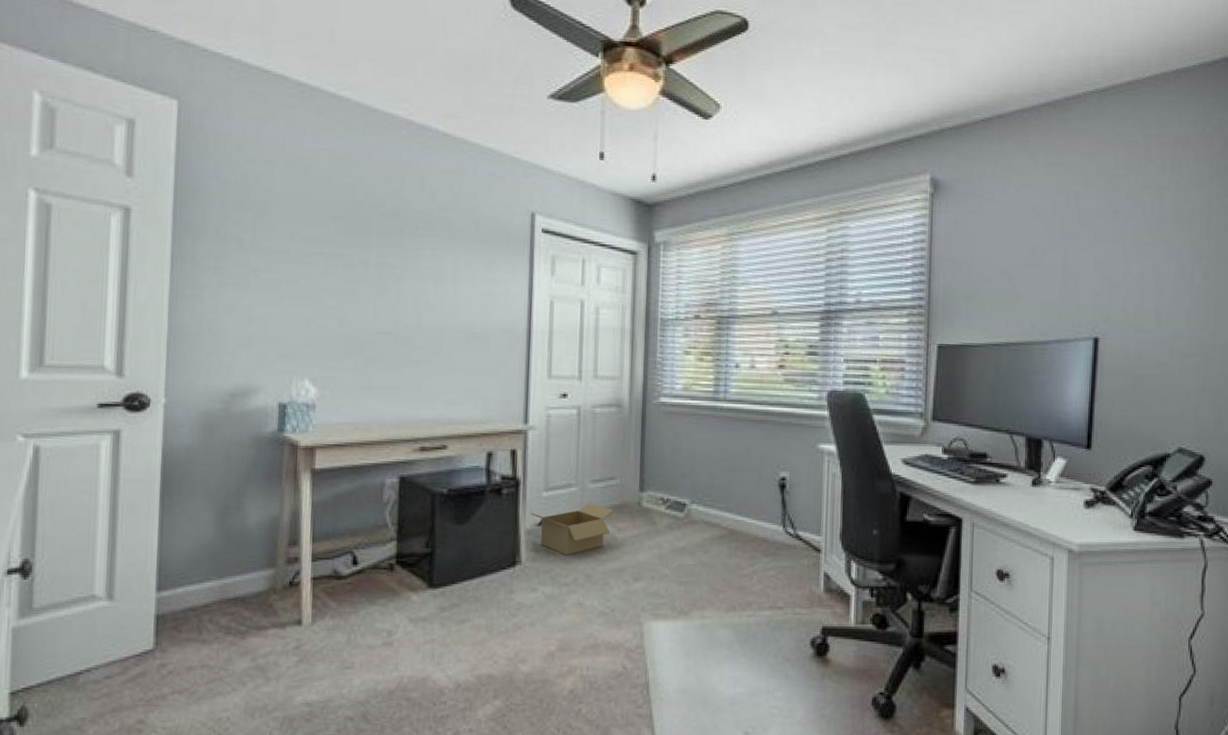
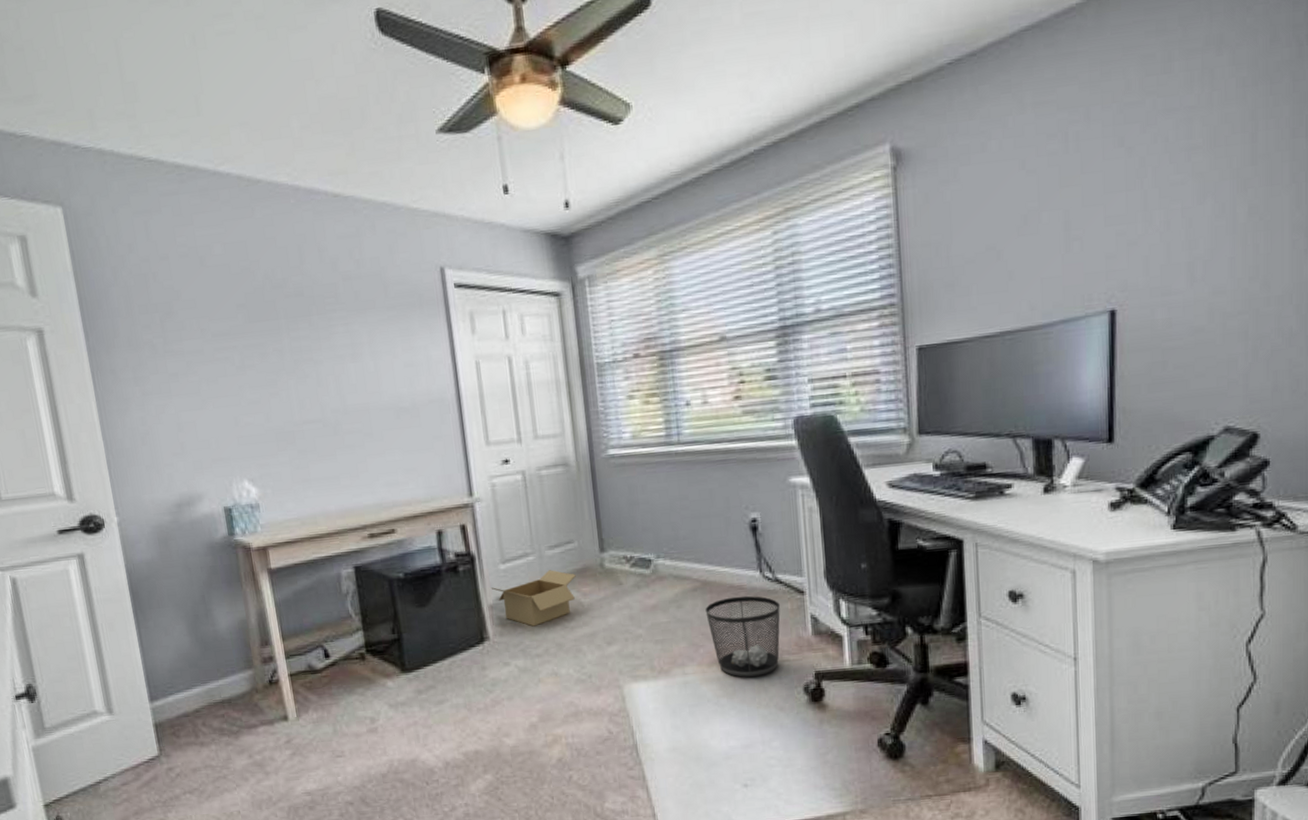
waste bin: none [729,547,797,626] -> present [705,595,780,677]

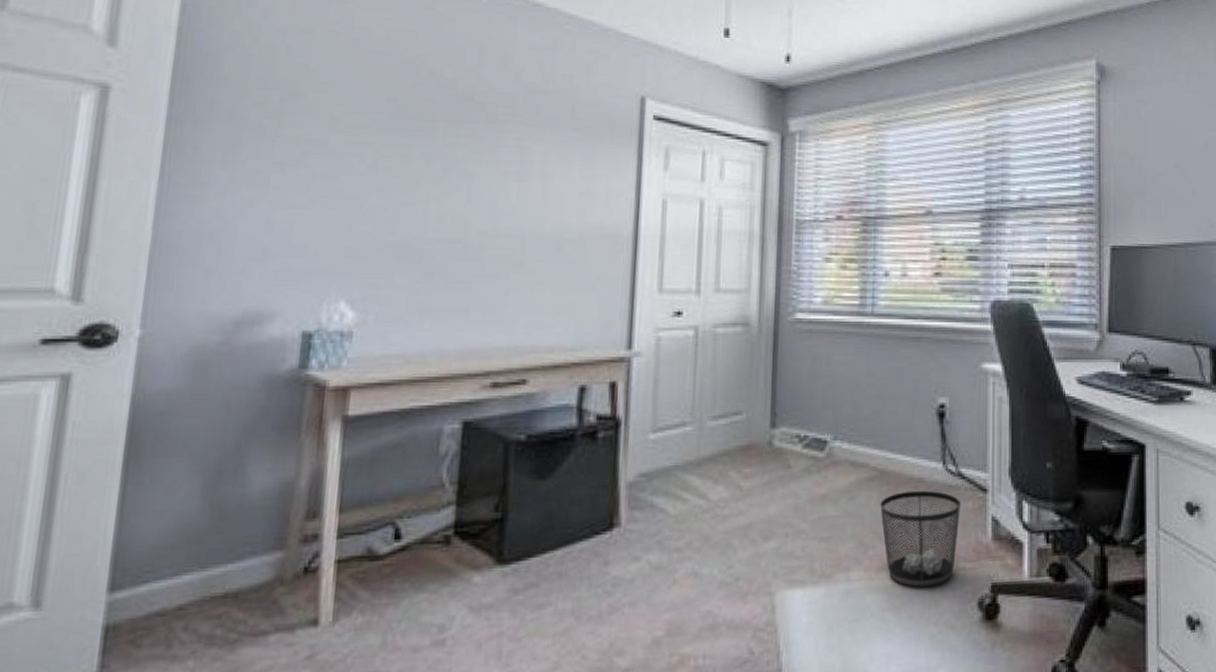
cardboard box: present [491,570,576,627] -> none [633,444,739,513]

